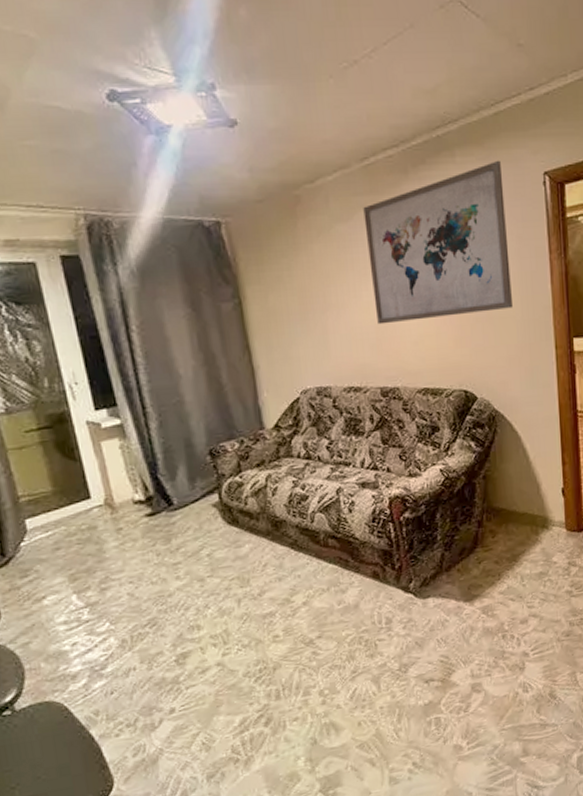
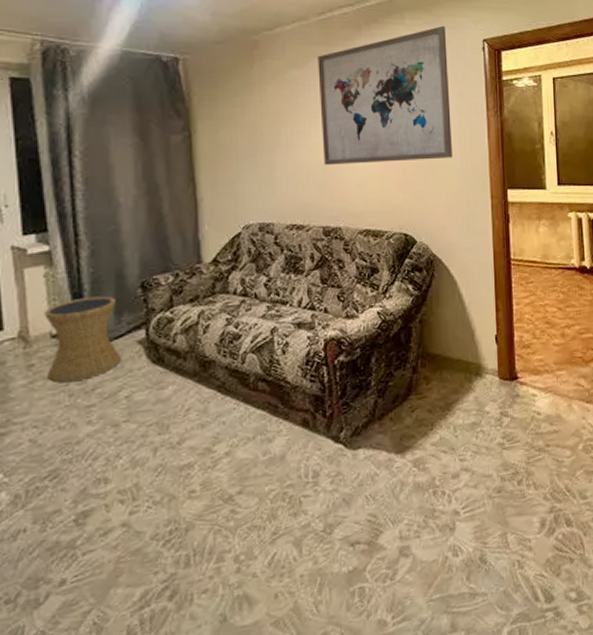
side table: none [124,464,199,543] -> present [44,296,121,382]

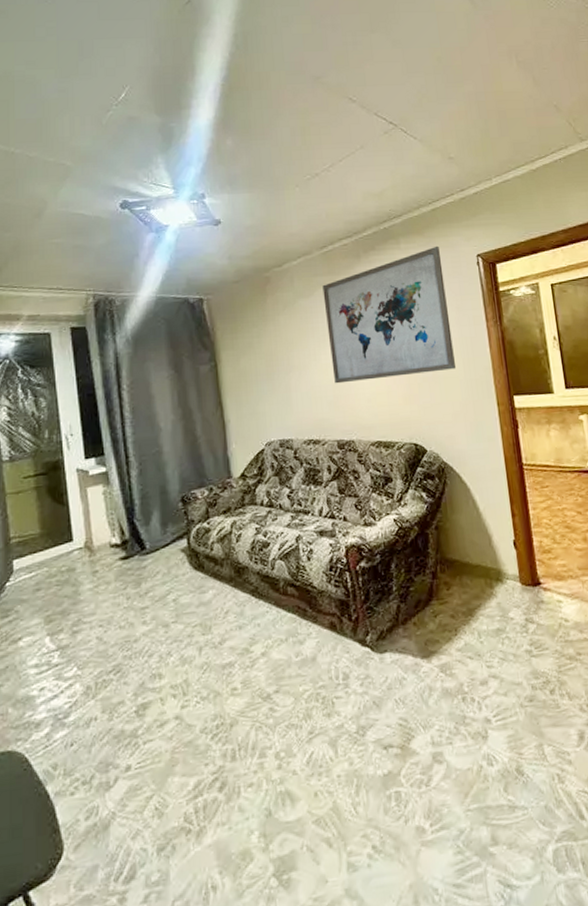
side table: present [44,296,121,382] -> none [104,509,168,586]

